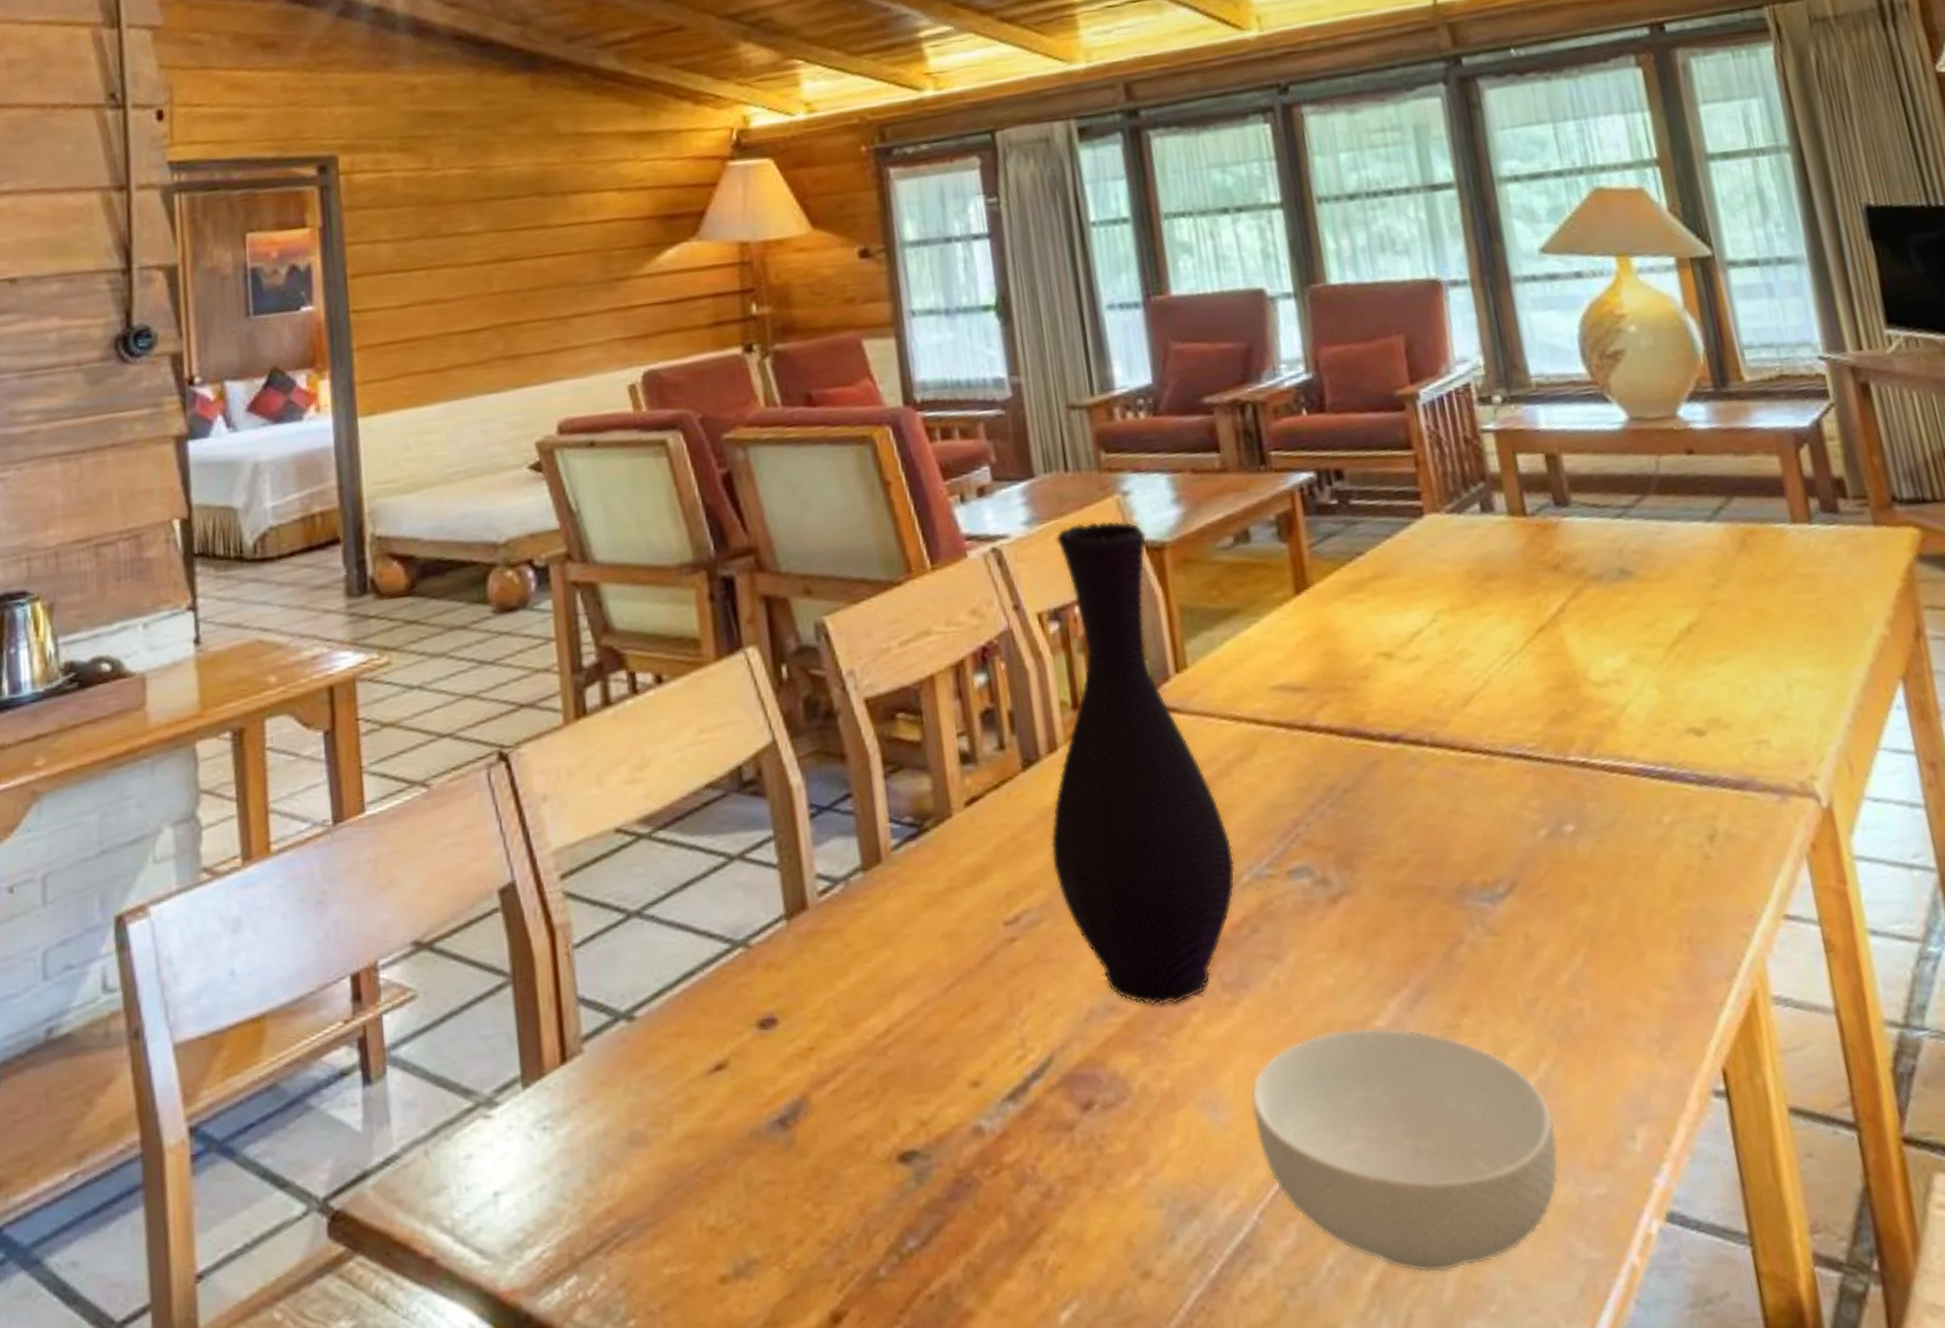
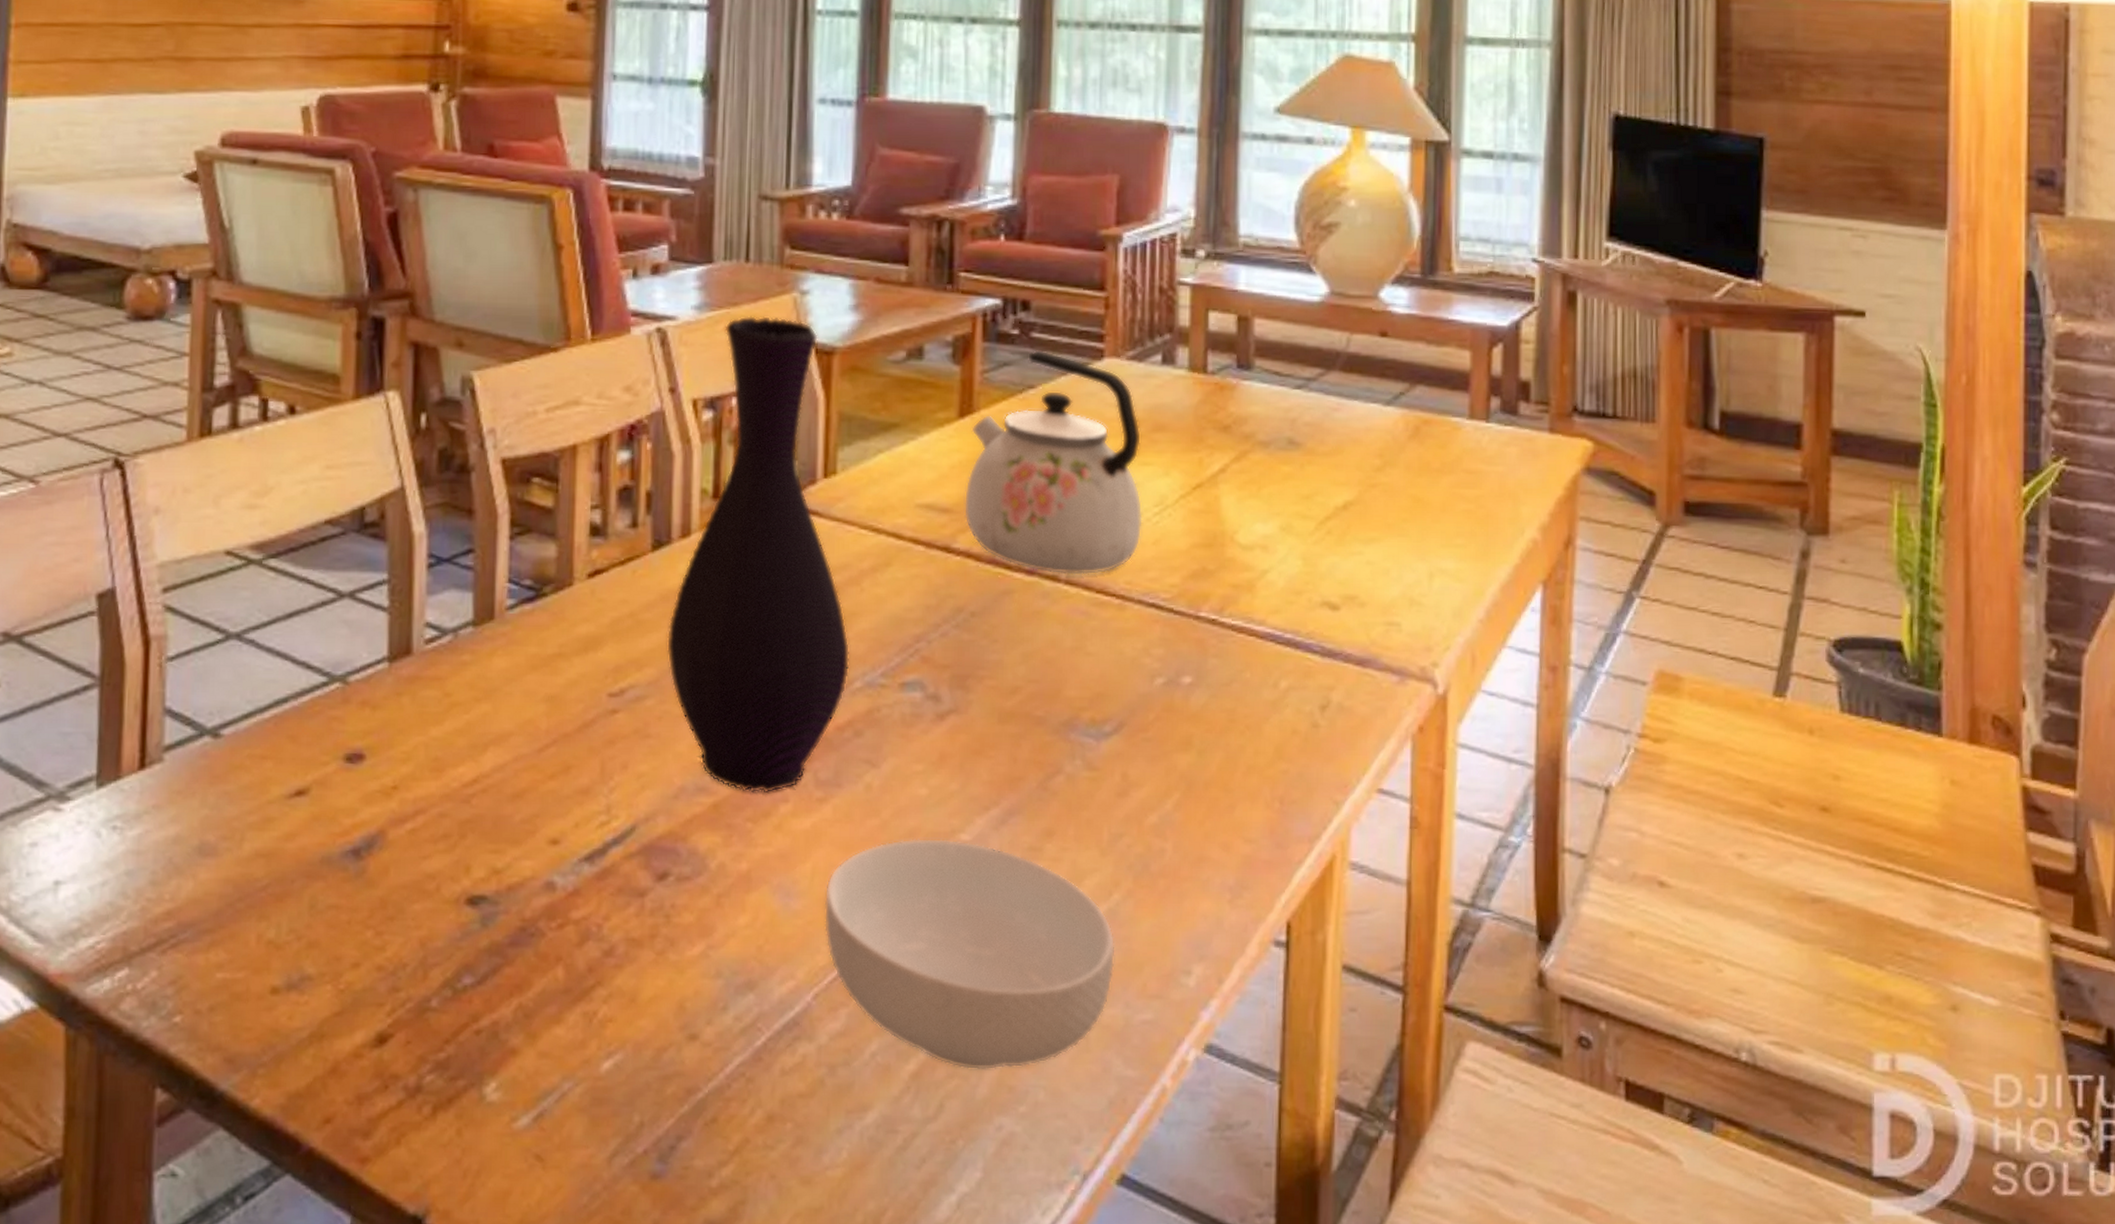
kettle: none [1309,516,1496,738] -> present [963,350,1143,575]

